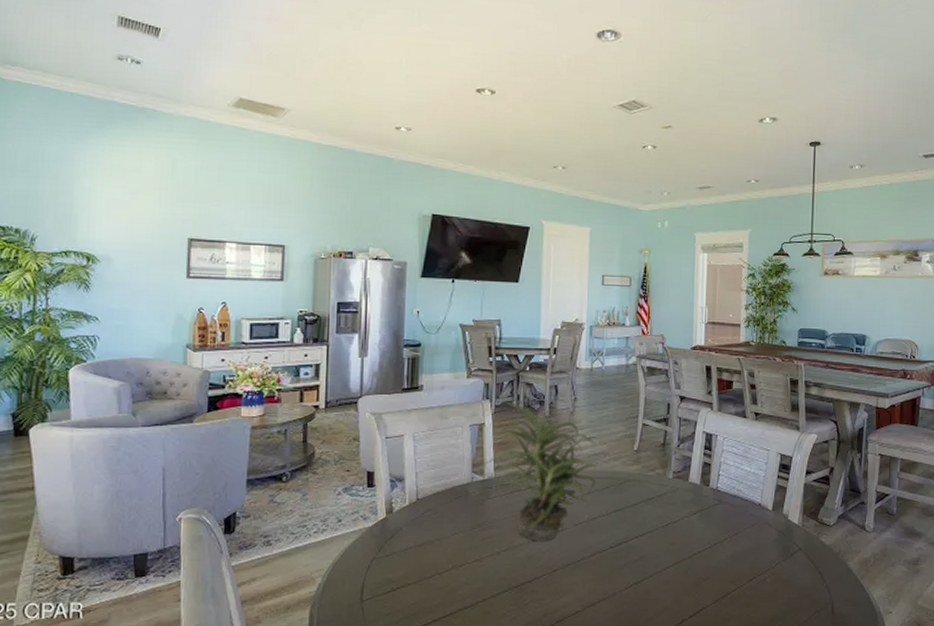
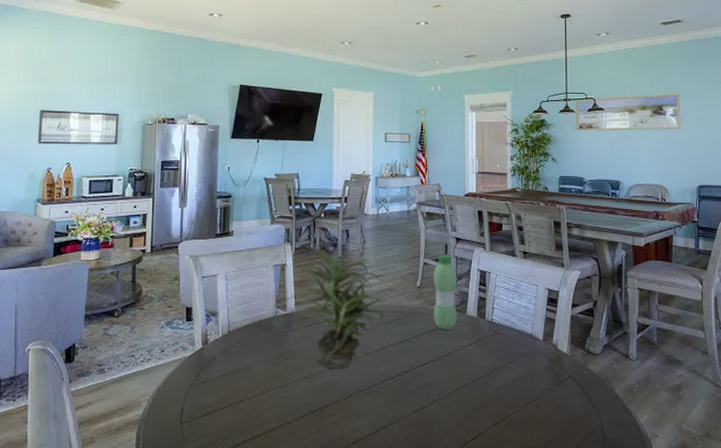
water bottle: none [652,415,680,499] -> present [433,254,457,330]

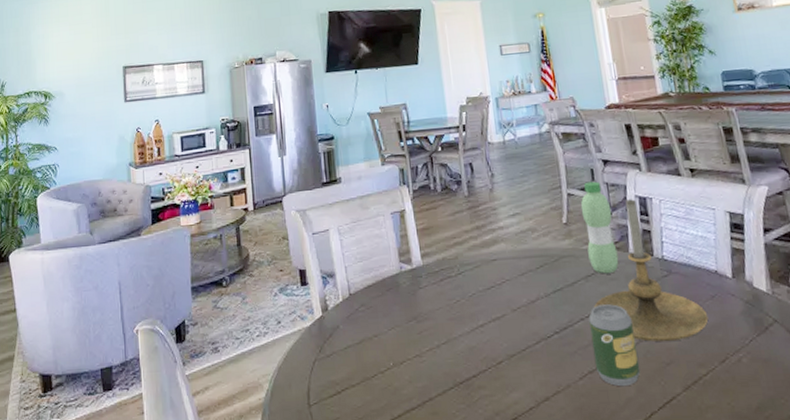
potted plant: present [280,245,384,369] -> none [405,185,528,331]
soda can: none [426,355,462,421] -> present [588,304,641,387]
candle holder: none [432,272,520,388] -> present [594,199,709,342]

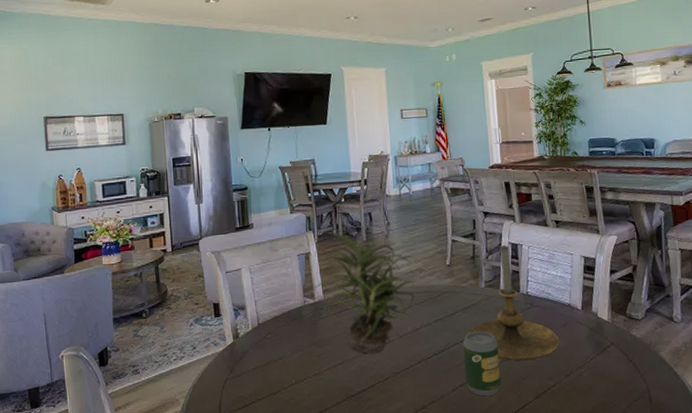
potted plant: none [405,185,528,331] -> present [308,231,415,354]
water bottle: present [580,181,619,274] -> none [462,230,491,307]

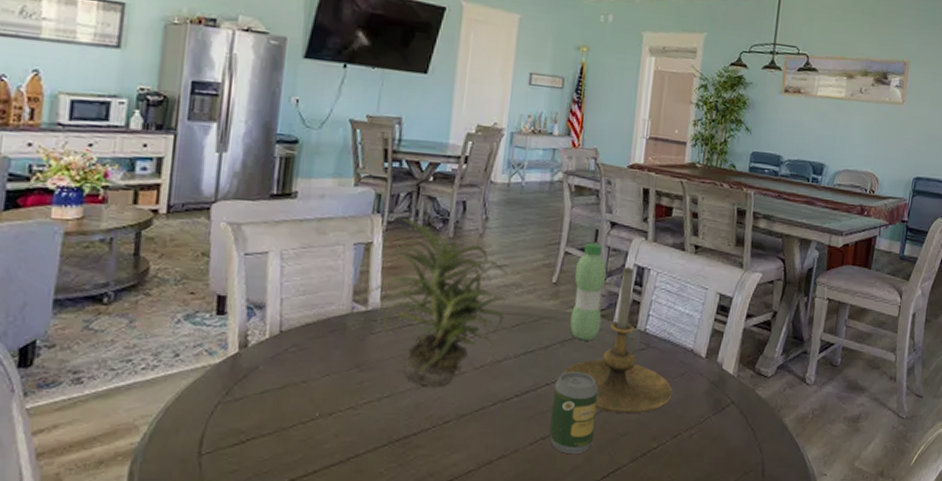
water bottle: none [462,230,491,307] -> present [570,242,607,341]

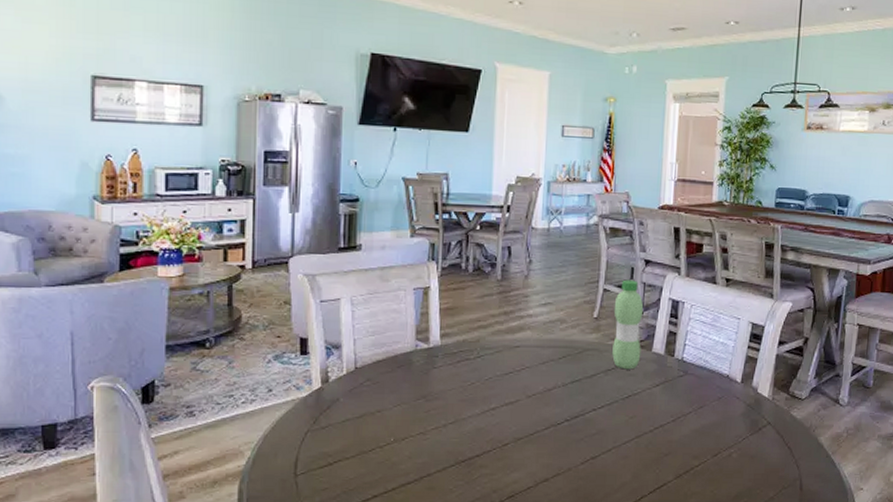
potted plant: present [359,218,508,387] -> none [422,264,552,413]
soda can: present [549,372,598,455] -> none [598,398,641,473]
candle holder: present [563,267,673,414] -> none [608,301,712,436]

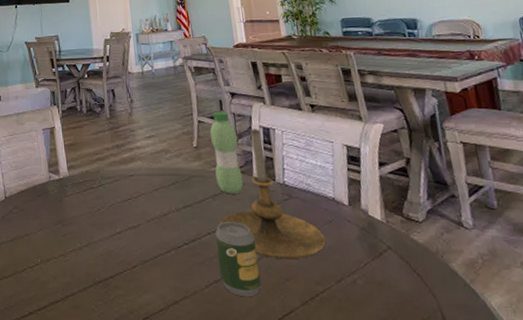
soda can: none [598,398,641,473] -> present [215,222,262,297]
candle holder: none [608,301,712,436] -> present [220,129,326,260]

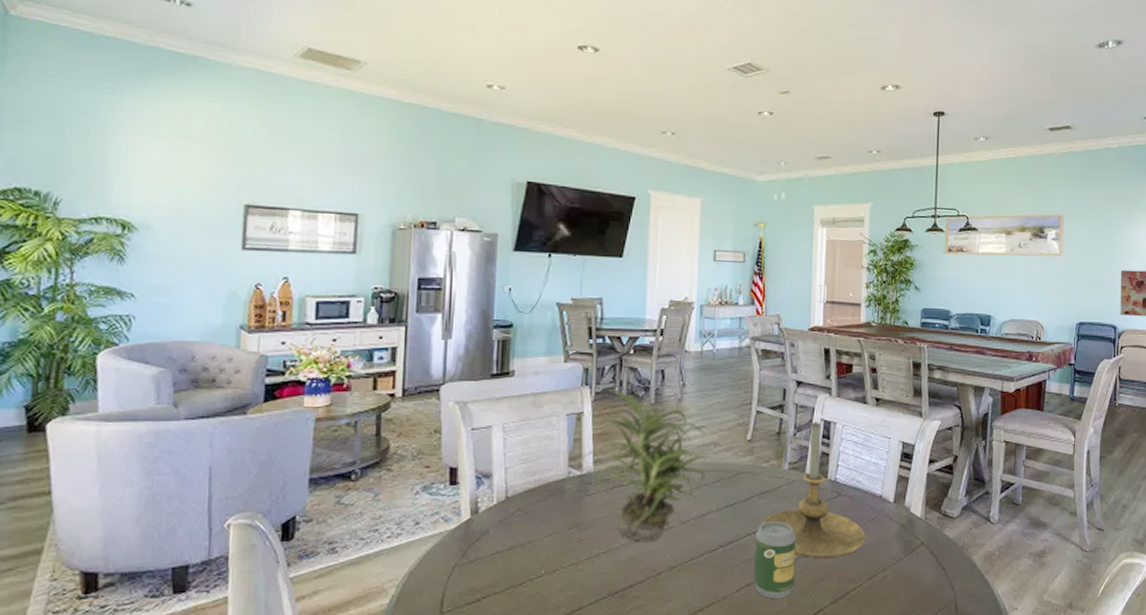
potted plant: none [53,107,162,237] -> present [575,389,706,541]
water bottle: present [209,111,244,194] -> none [766,401,797,492]

